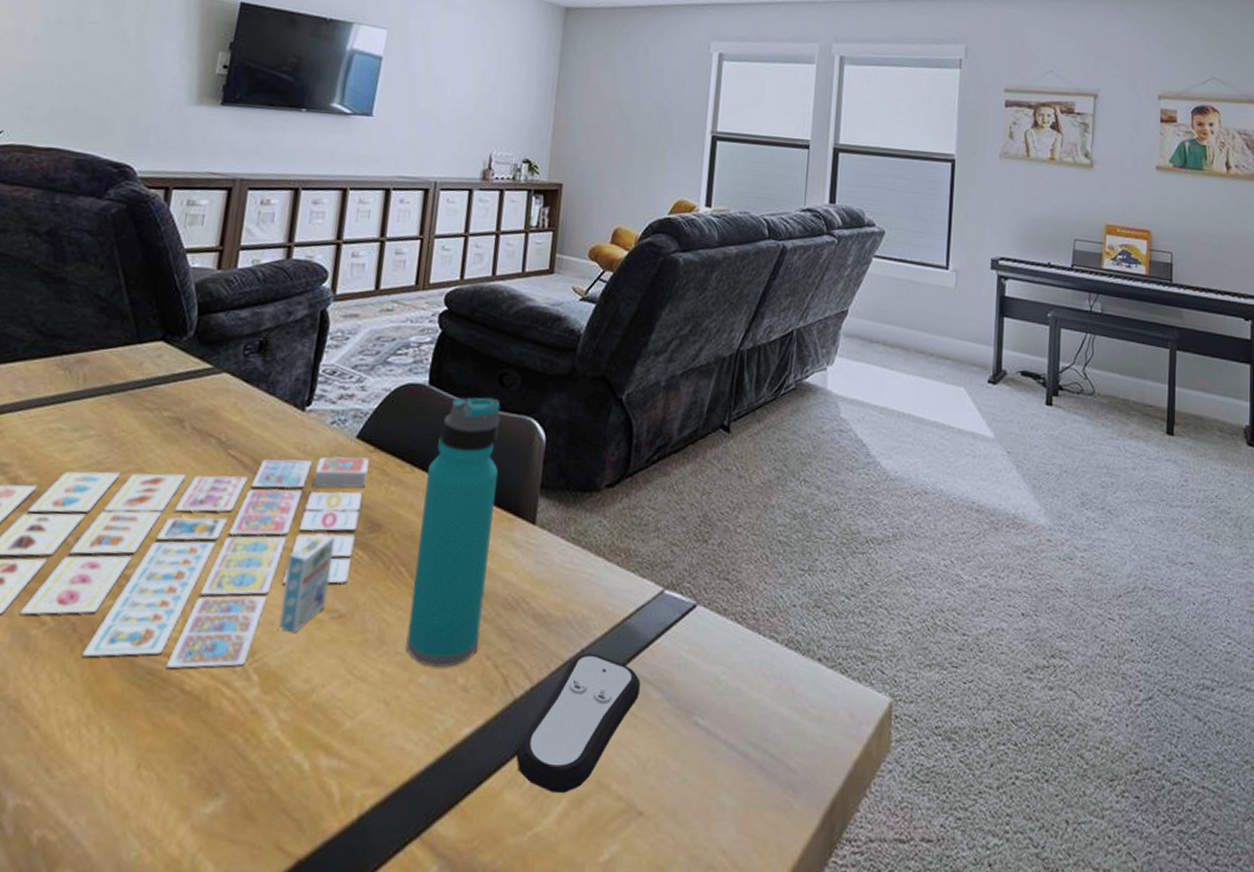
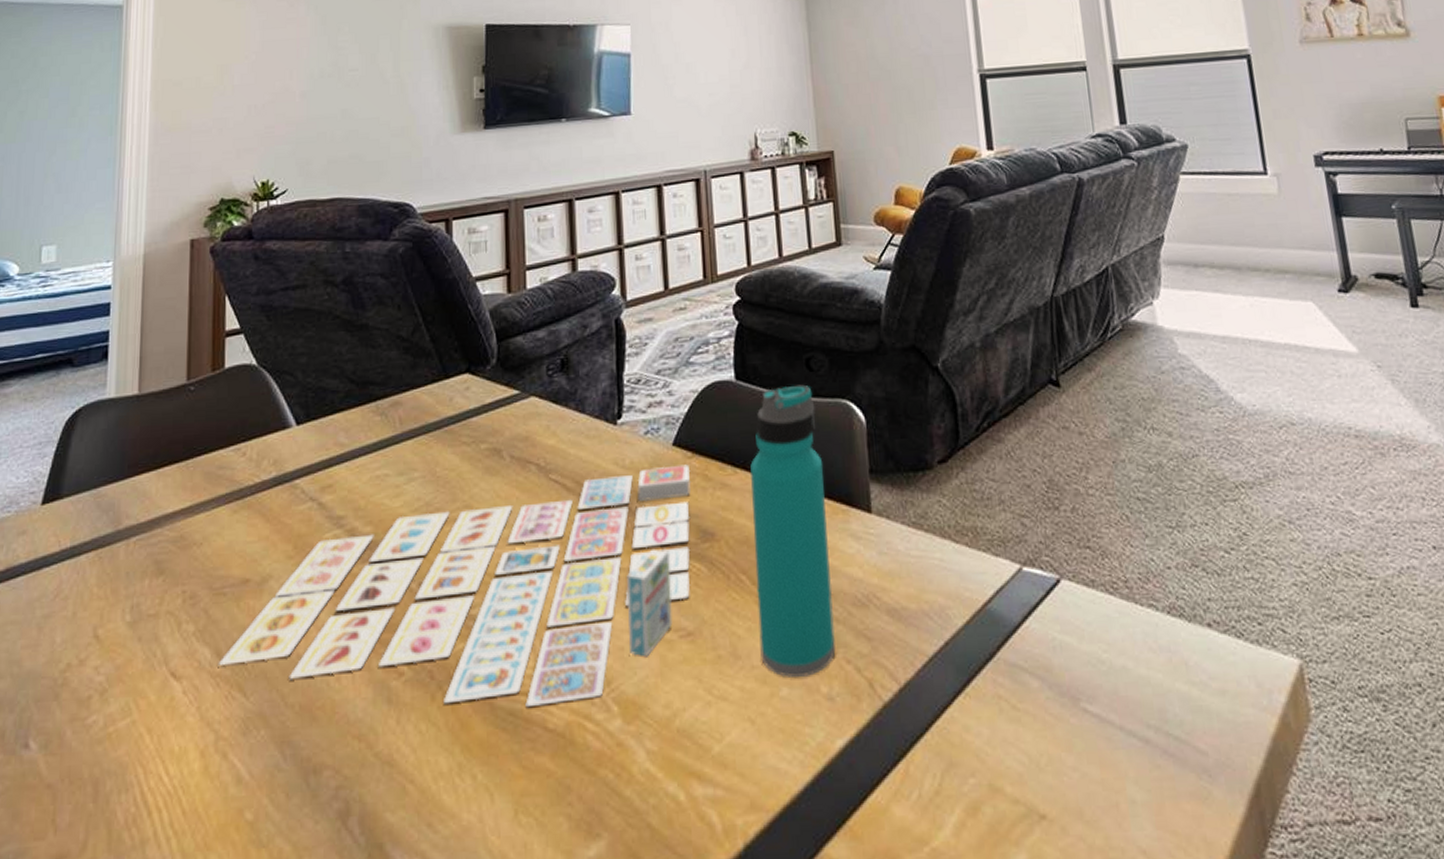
remote control: present [516,653,641,793] -> none [896,645,1017,802]

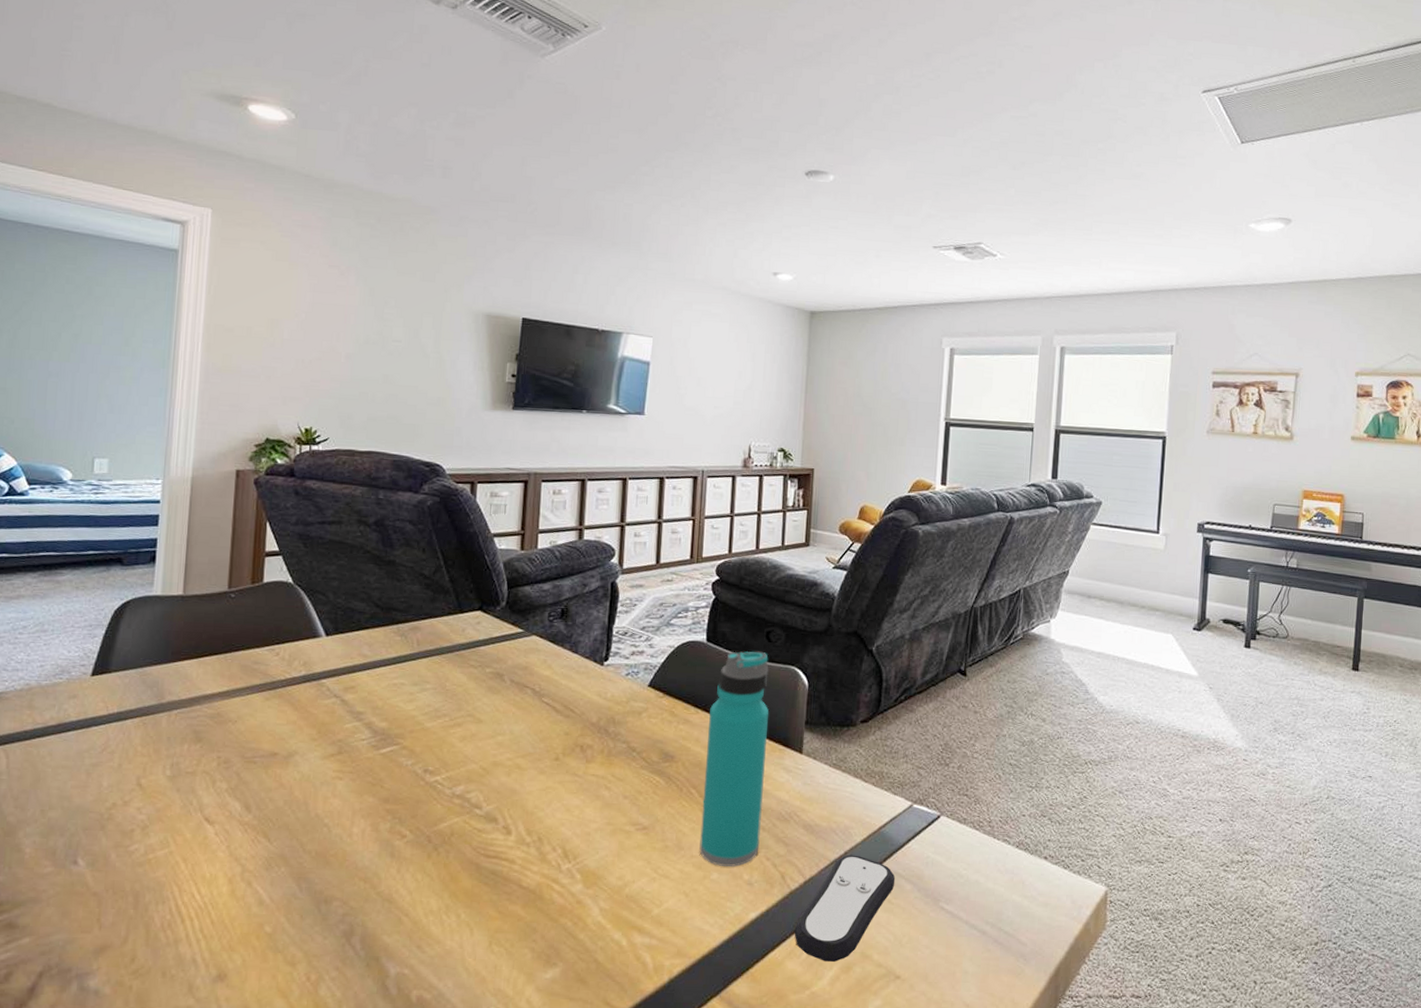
board game: present [218,464,691,708] -> none [246,702,661,870]
remote control: none [896,645,1017,802] -> present [794,854,896,962]

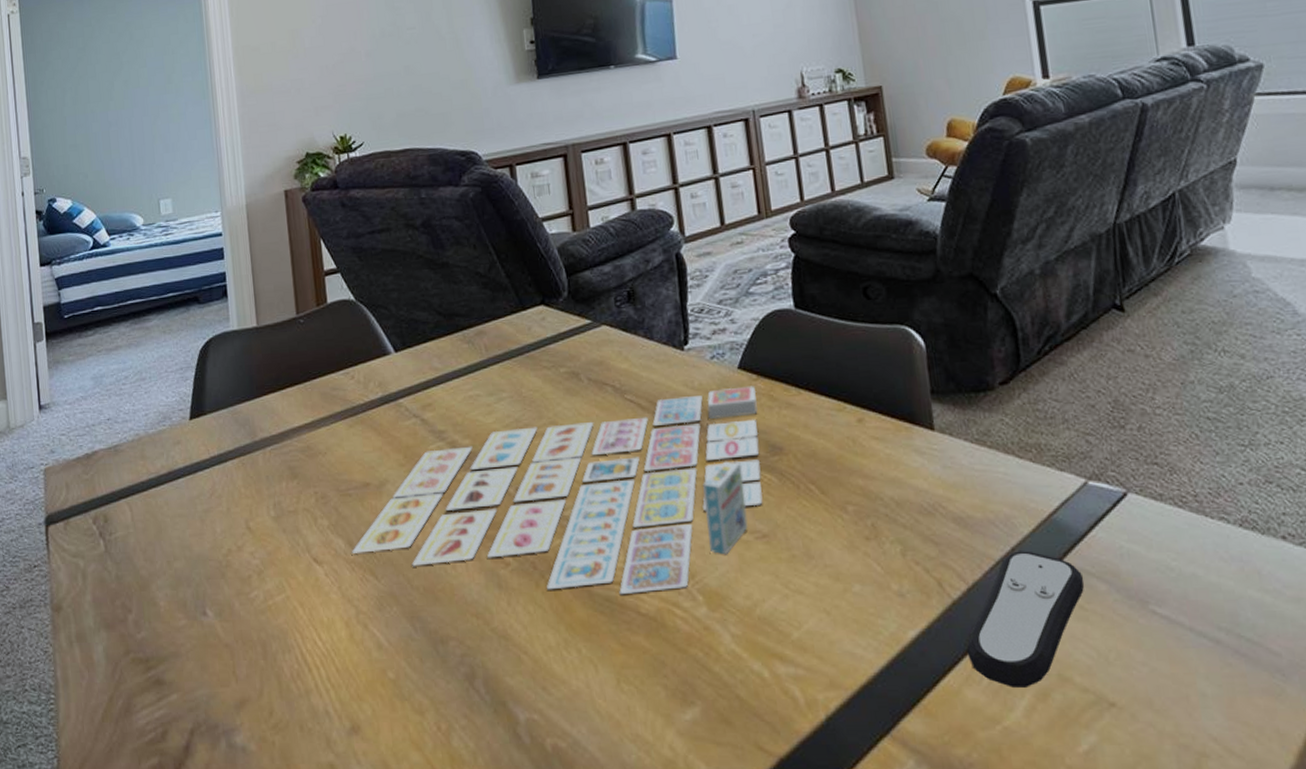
board game: none [246,702,661,870] -> present [351,386,763,595]
water bottle: present [699,651,770,867] -> none [813,312,904,576]

